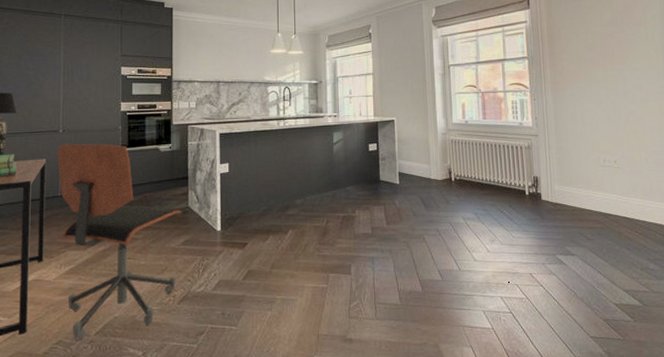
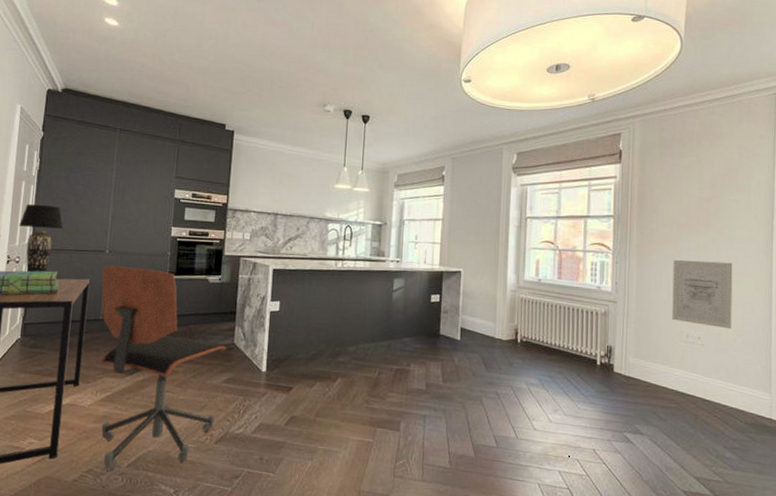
wall art: none [585,90,643,151] -> present [672,259,733,329]

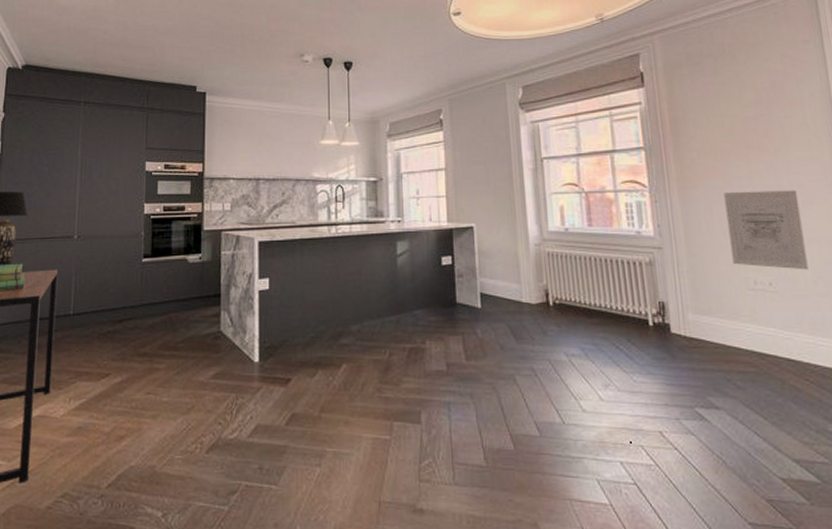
office chair: present [99,265,226,470] -> none [71,251,212,492]

